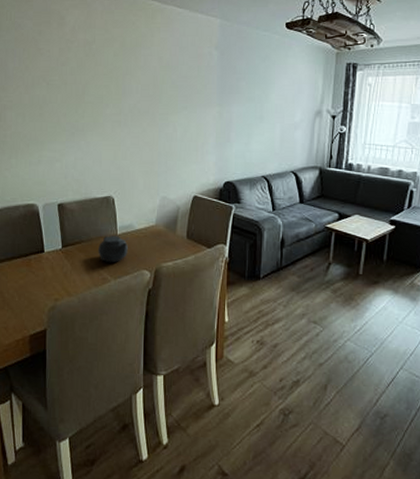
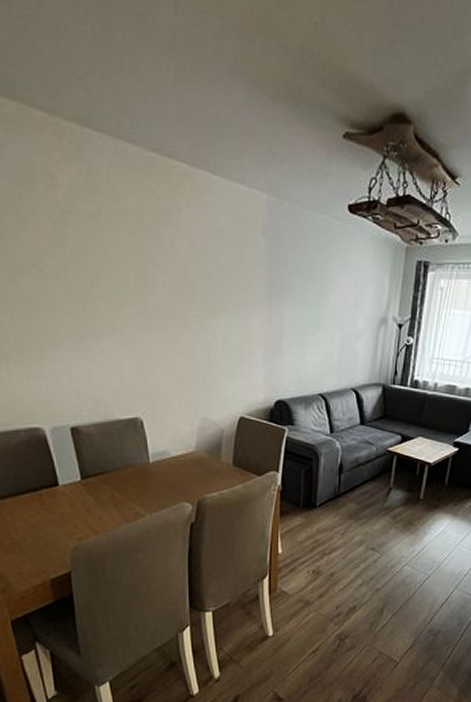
teapot: present [97,235,128,263] -> none [126,463,164,496]

